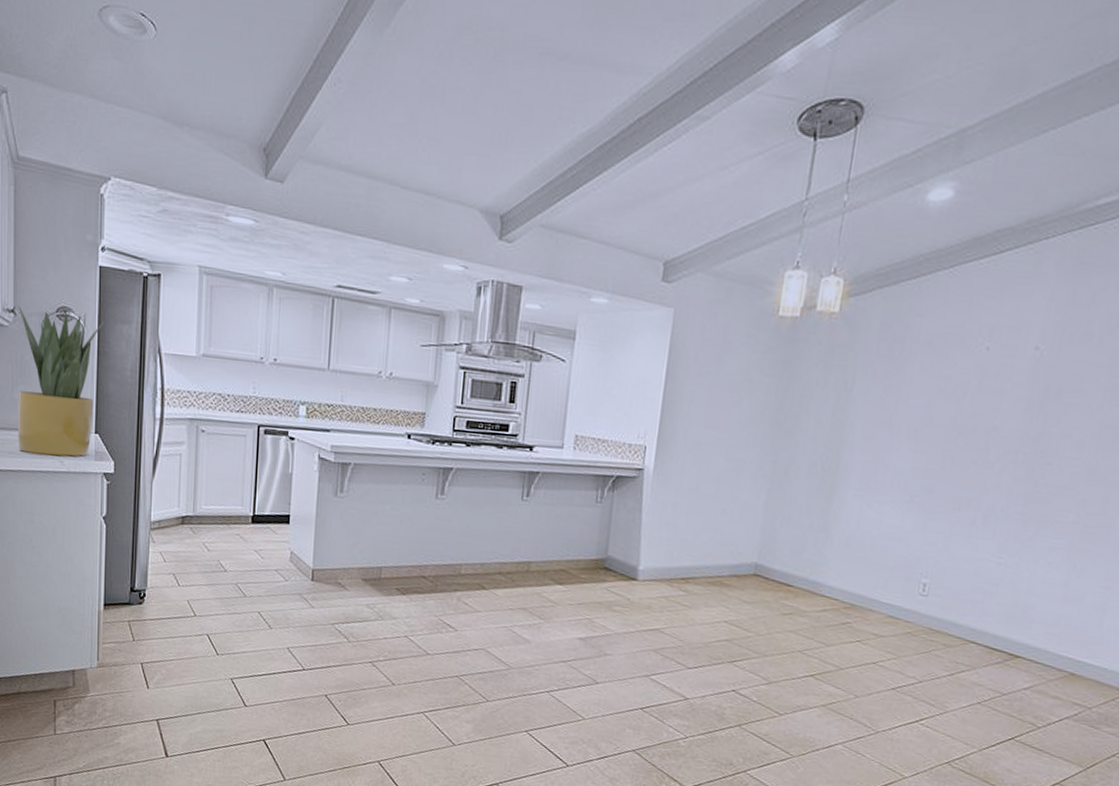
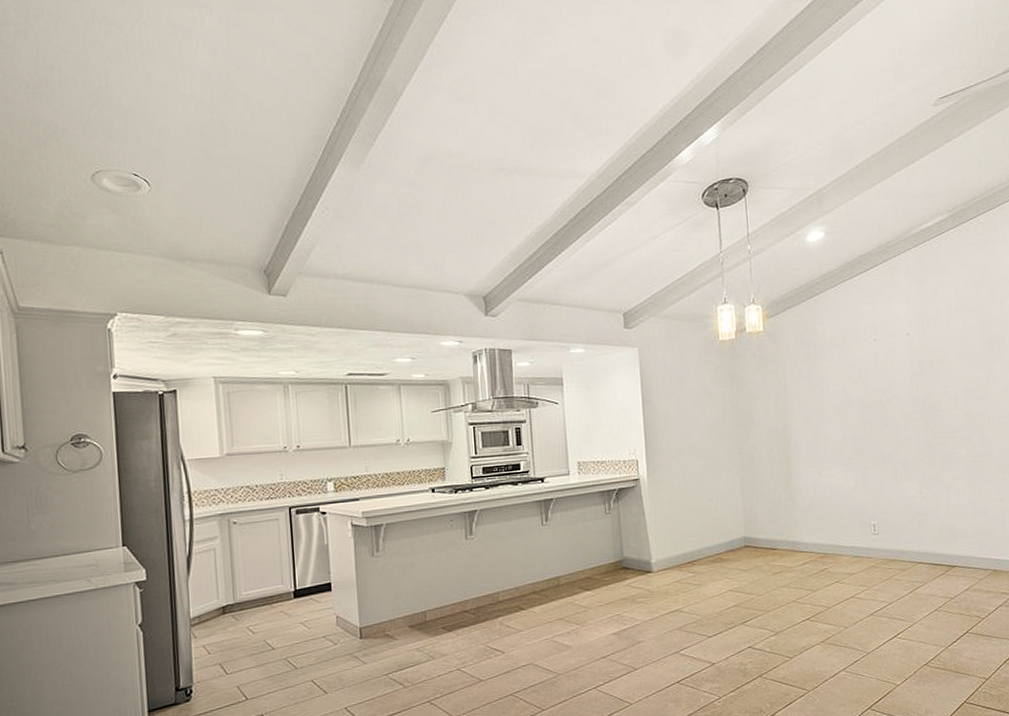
planter: present [17,306,106,457] -> none [28,436,124,579]

